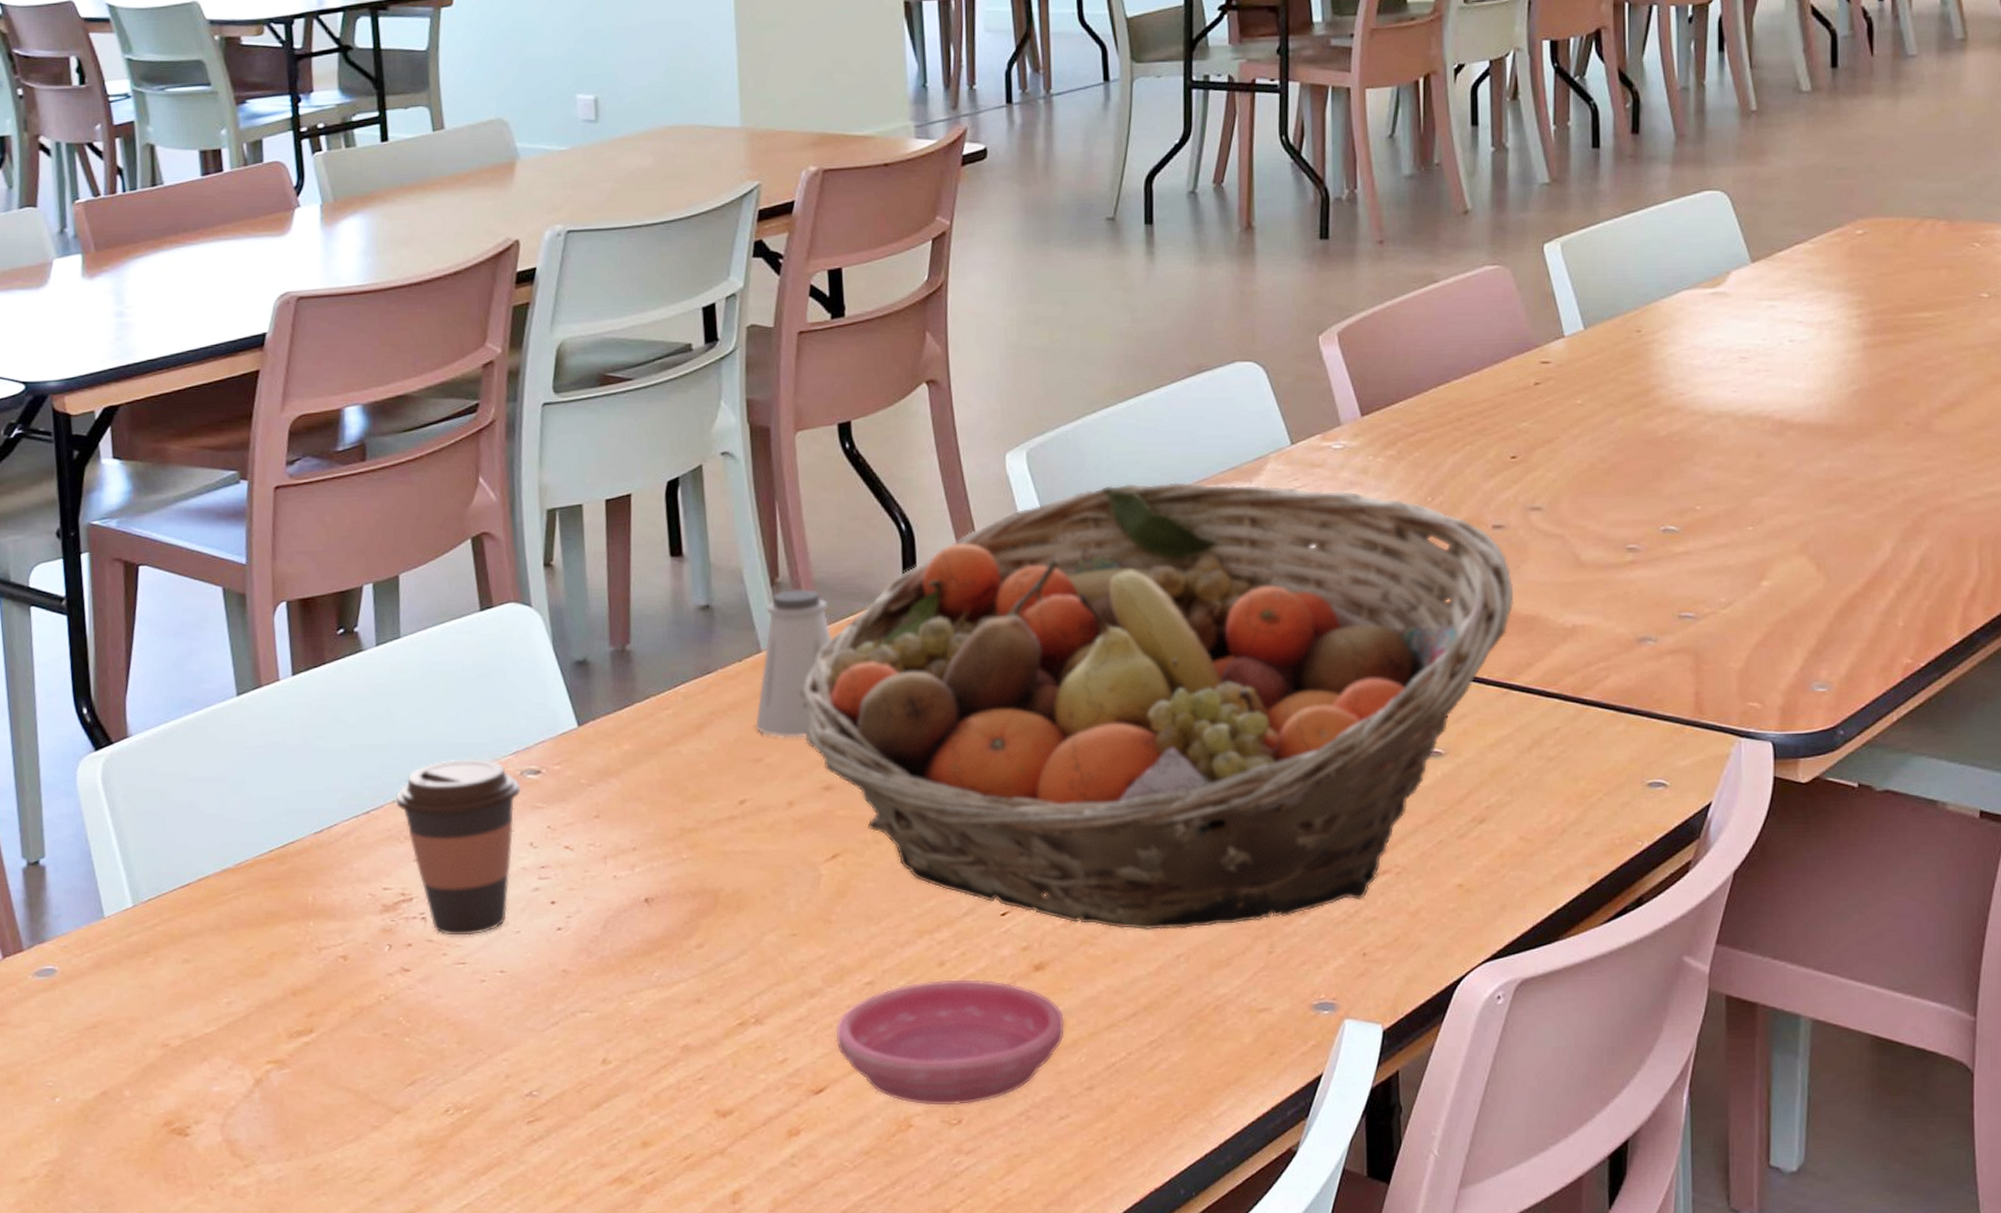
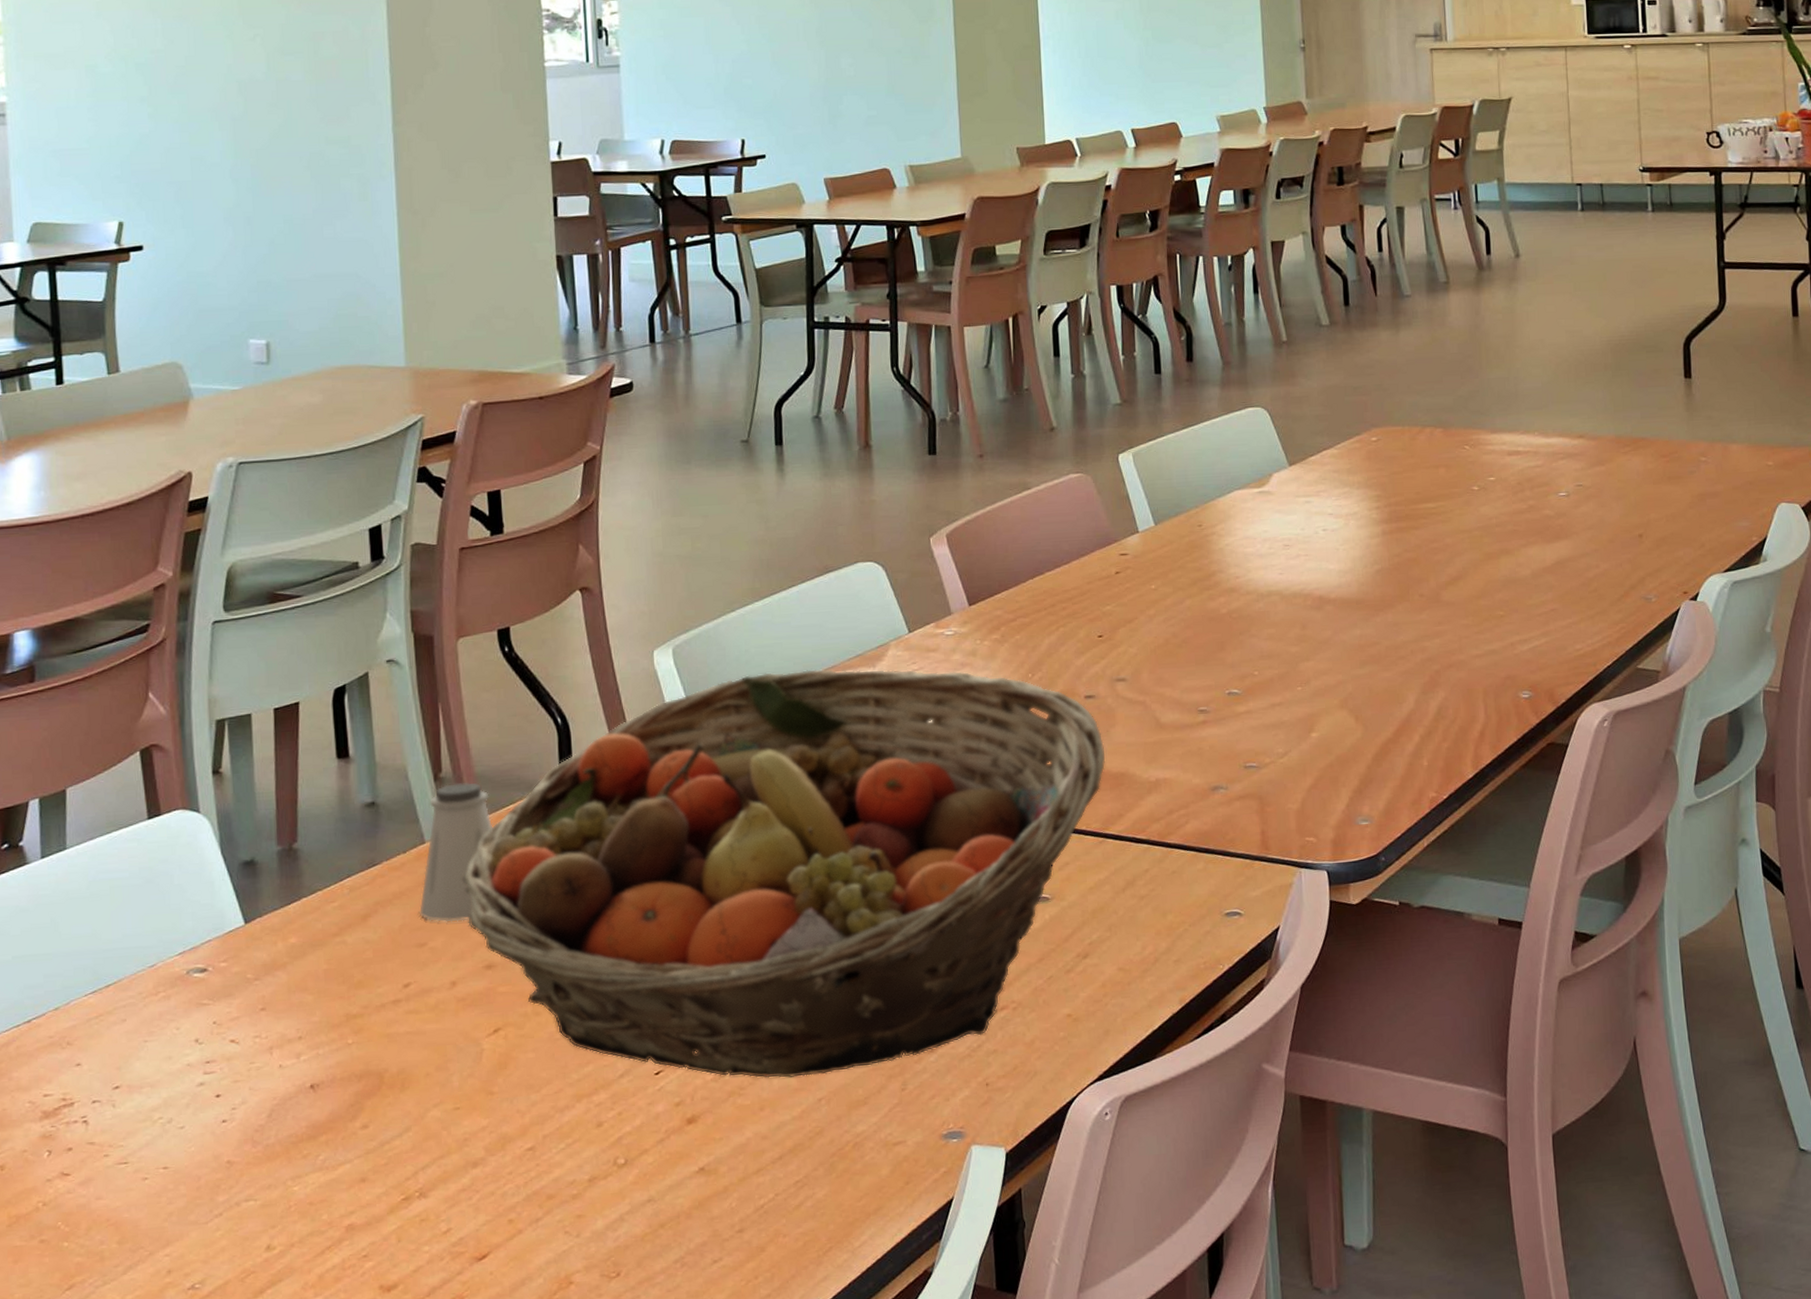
coffee cup: present [394,759,522,936] -> none [56,961,188,1136]
saucer: present [835,979,1065,1106] -> none [498,1136,716,1262]

